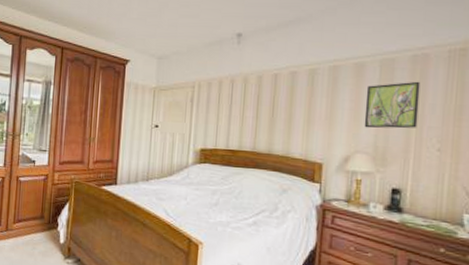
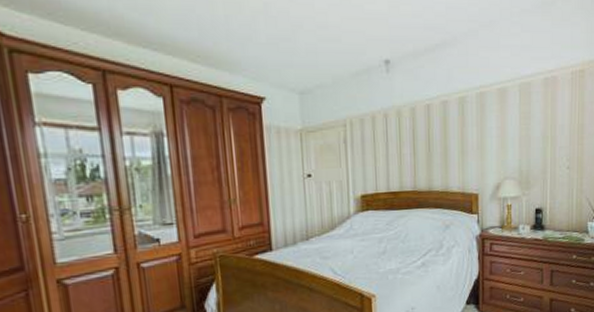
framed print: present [364,81,421,129] -> none [509,104,552,154]

